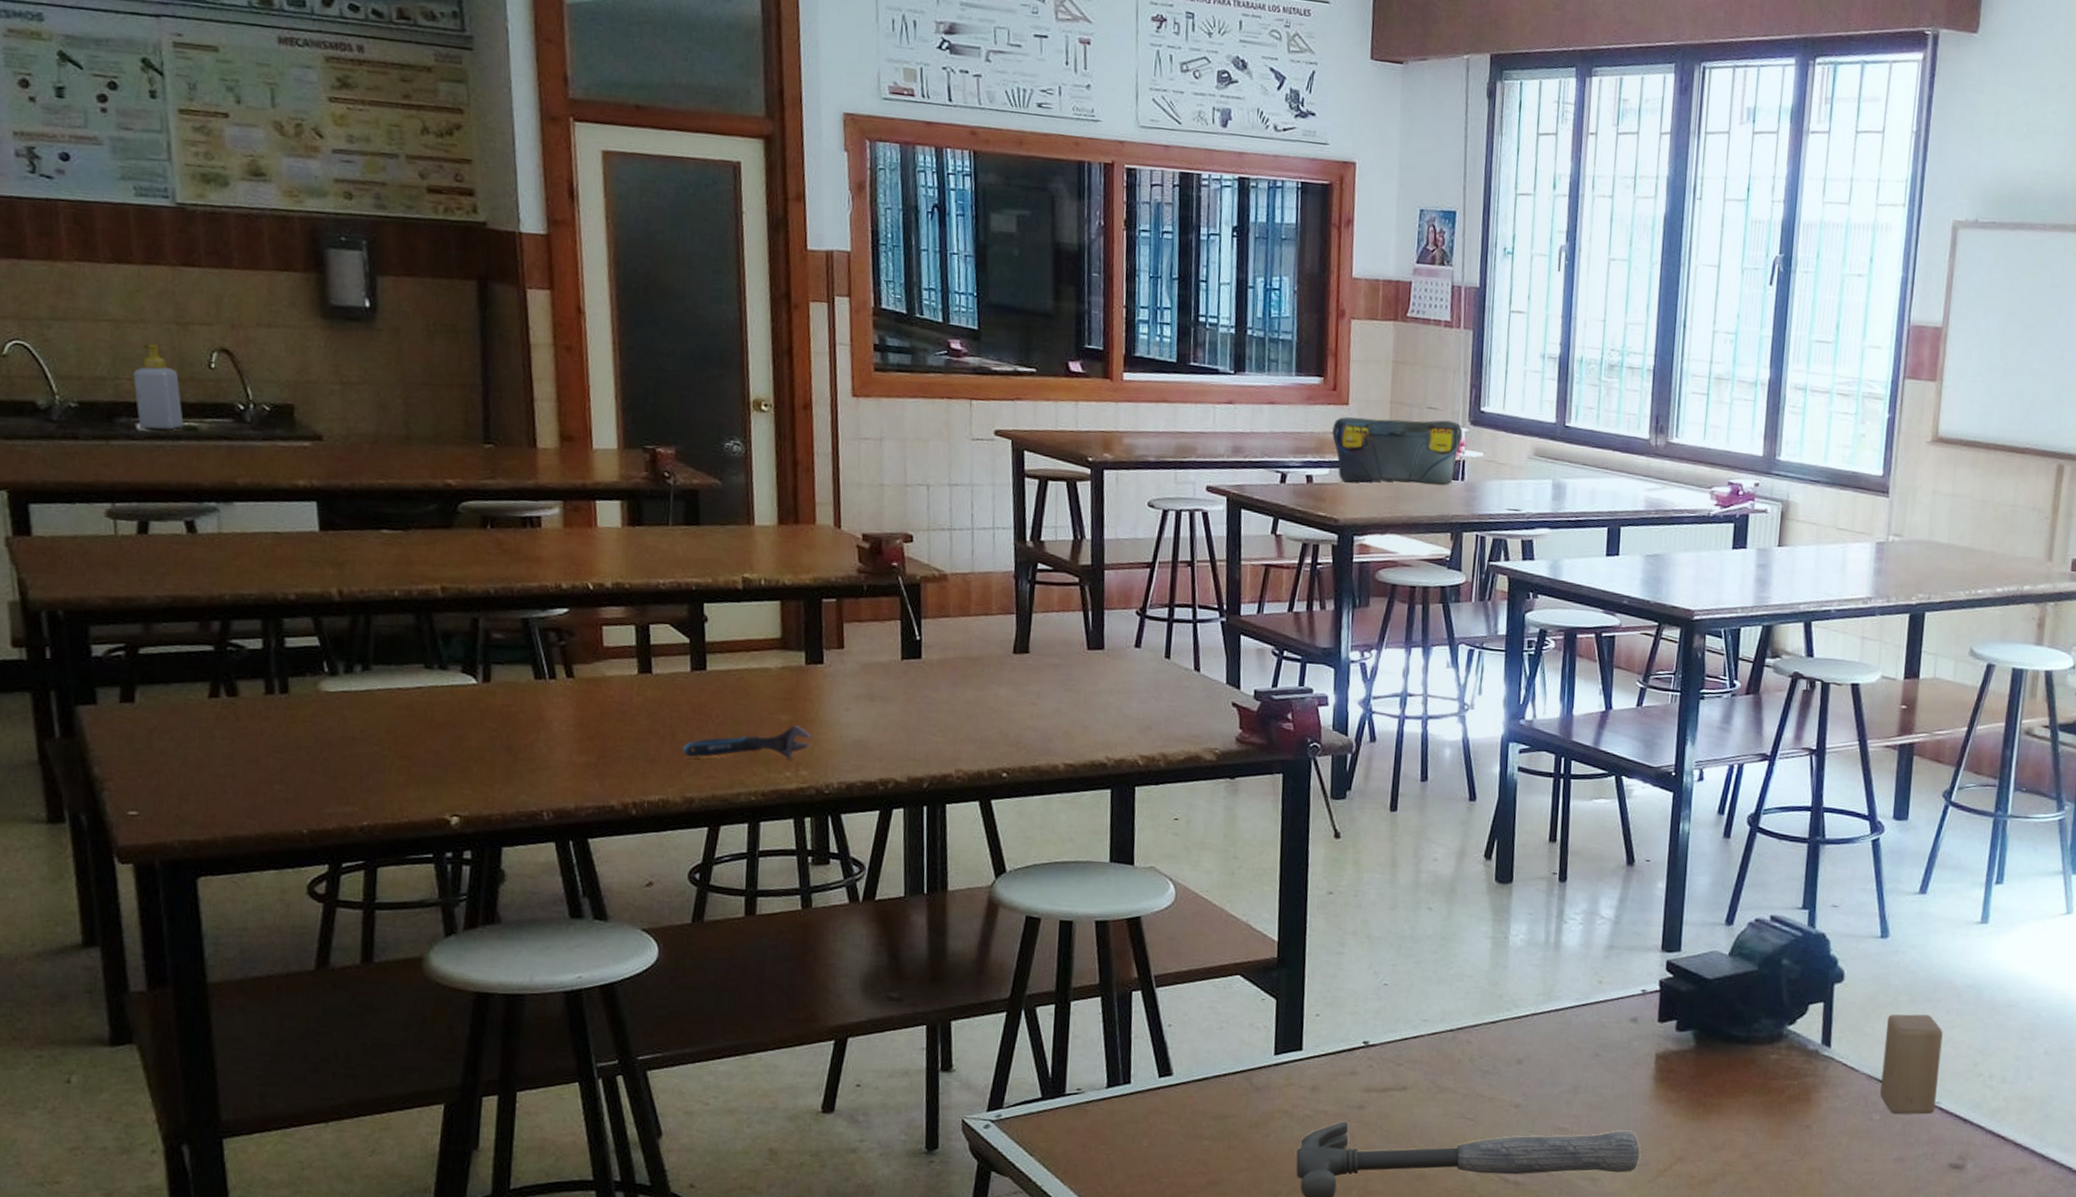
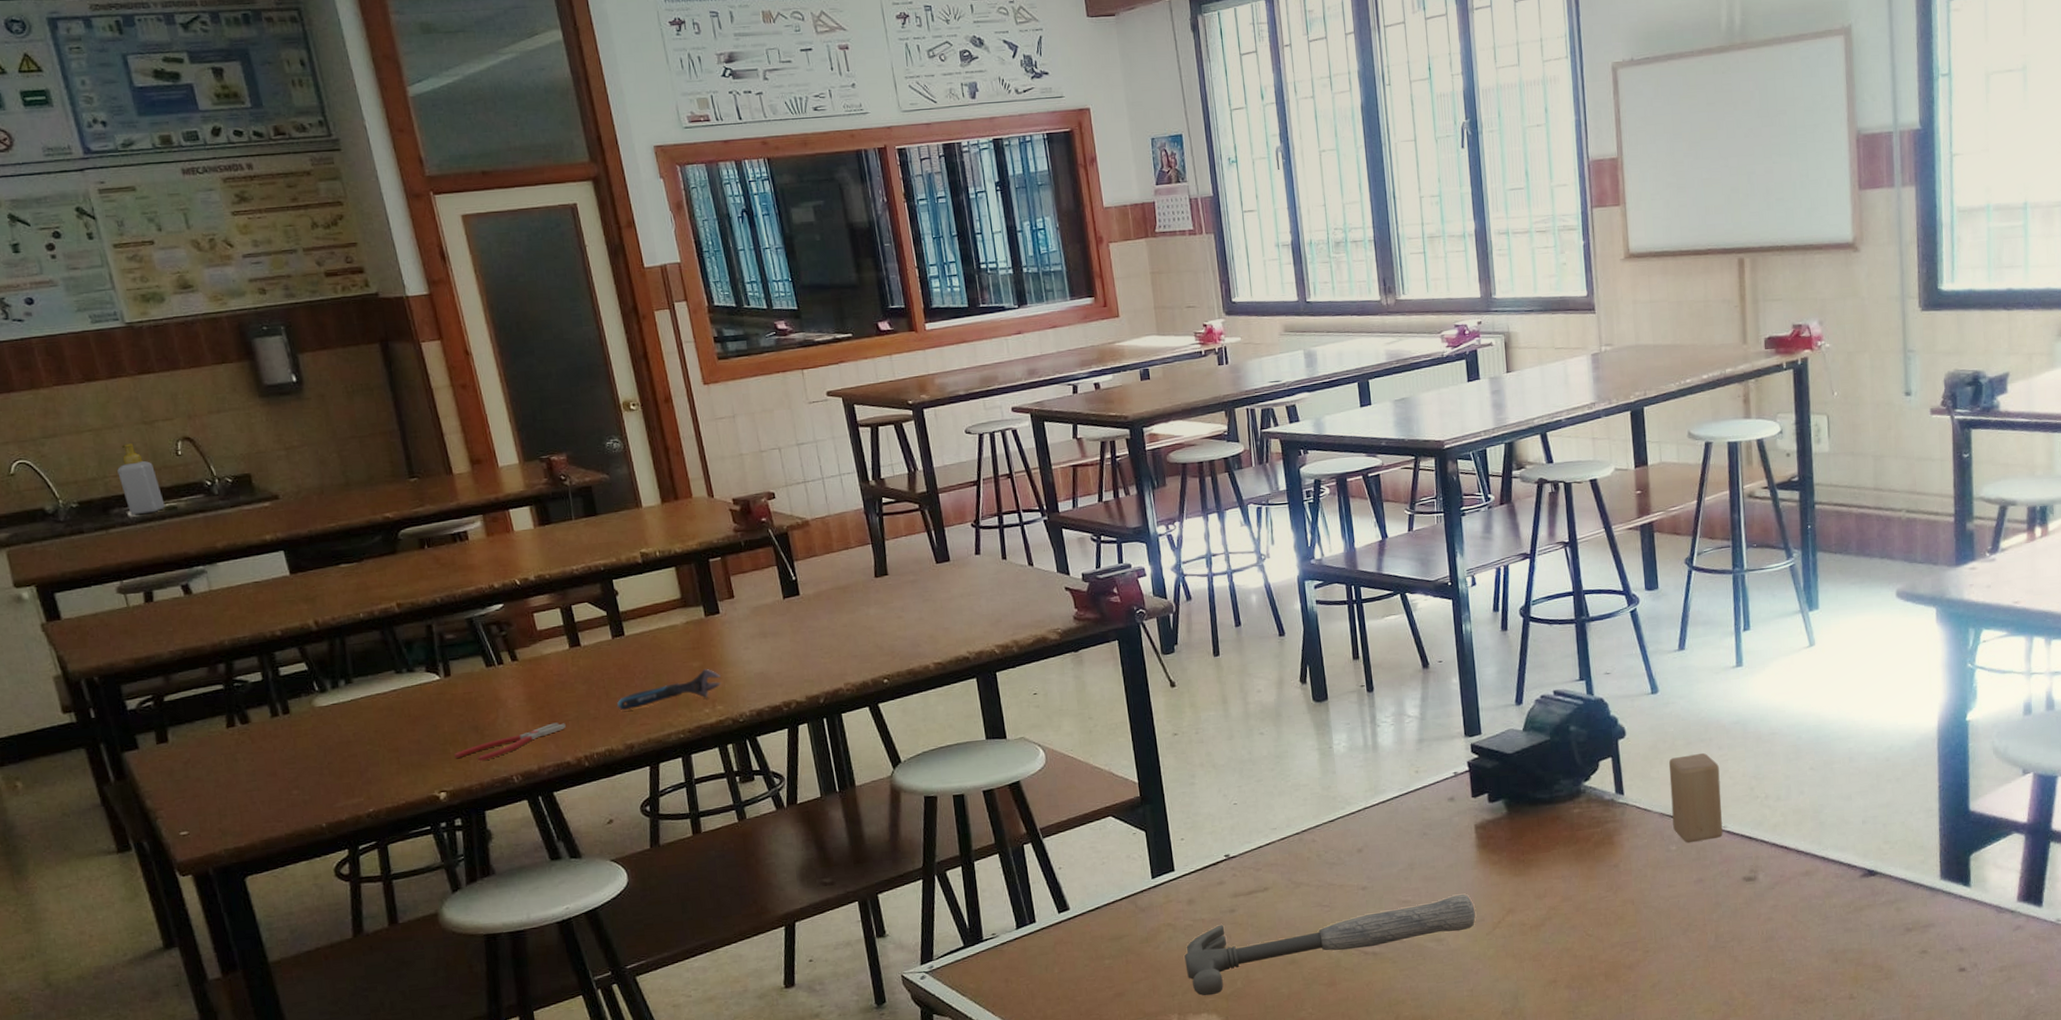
pliers: none [477,757,617,789] -> present [454,722,566,762]
toolbox: present [1332,417,1463,486] -> none [1109,315,1221,384]

